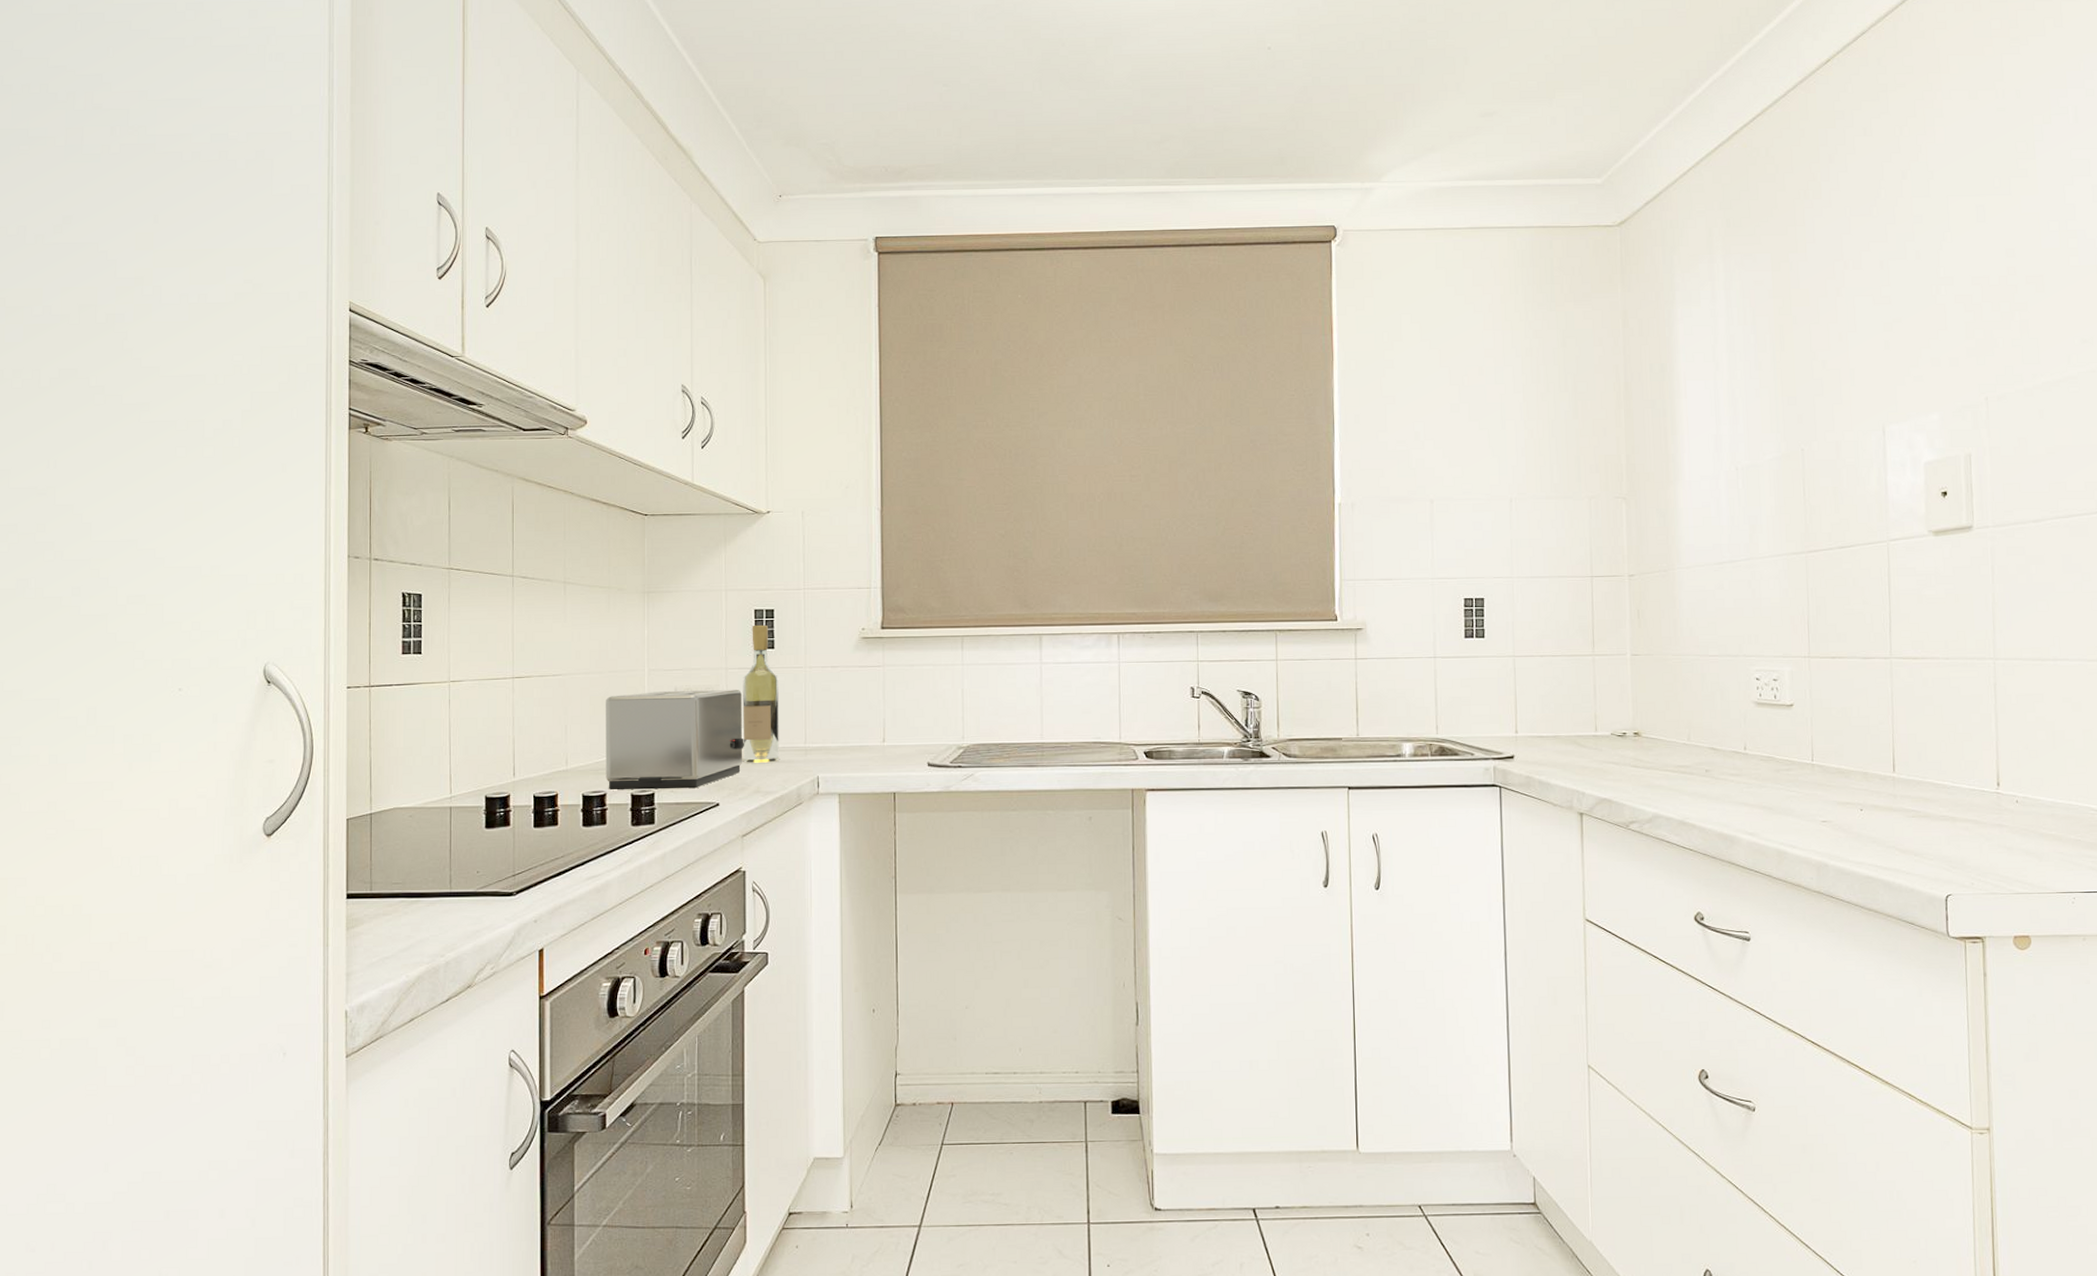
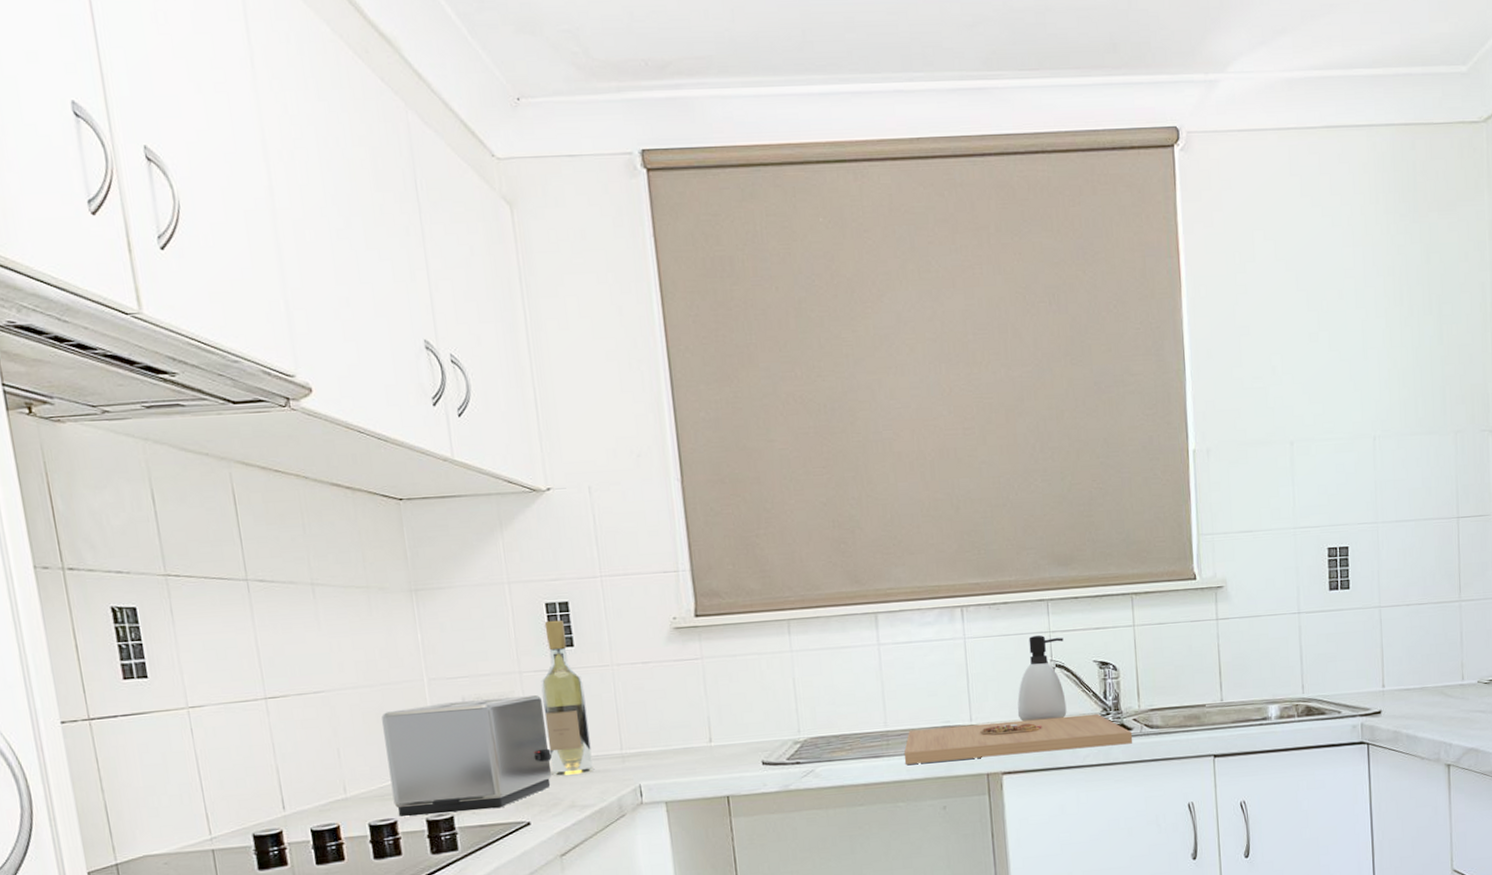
platter: none [1057,740,1271,775] -> present [904,713,1133,765]
soap dispenser: none [1163,663,1210,742] -> present [1017,635,1067,721]

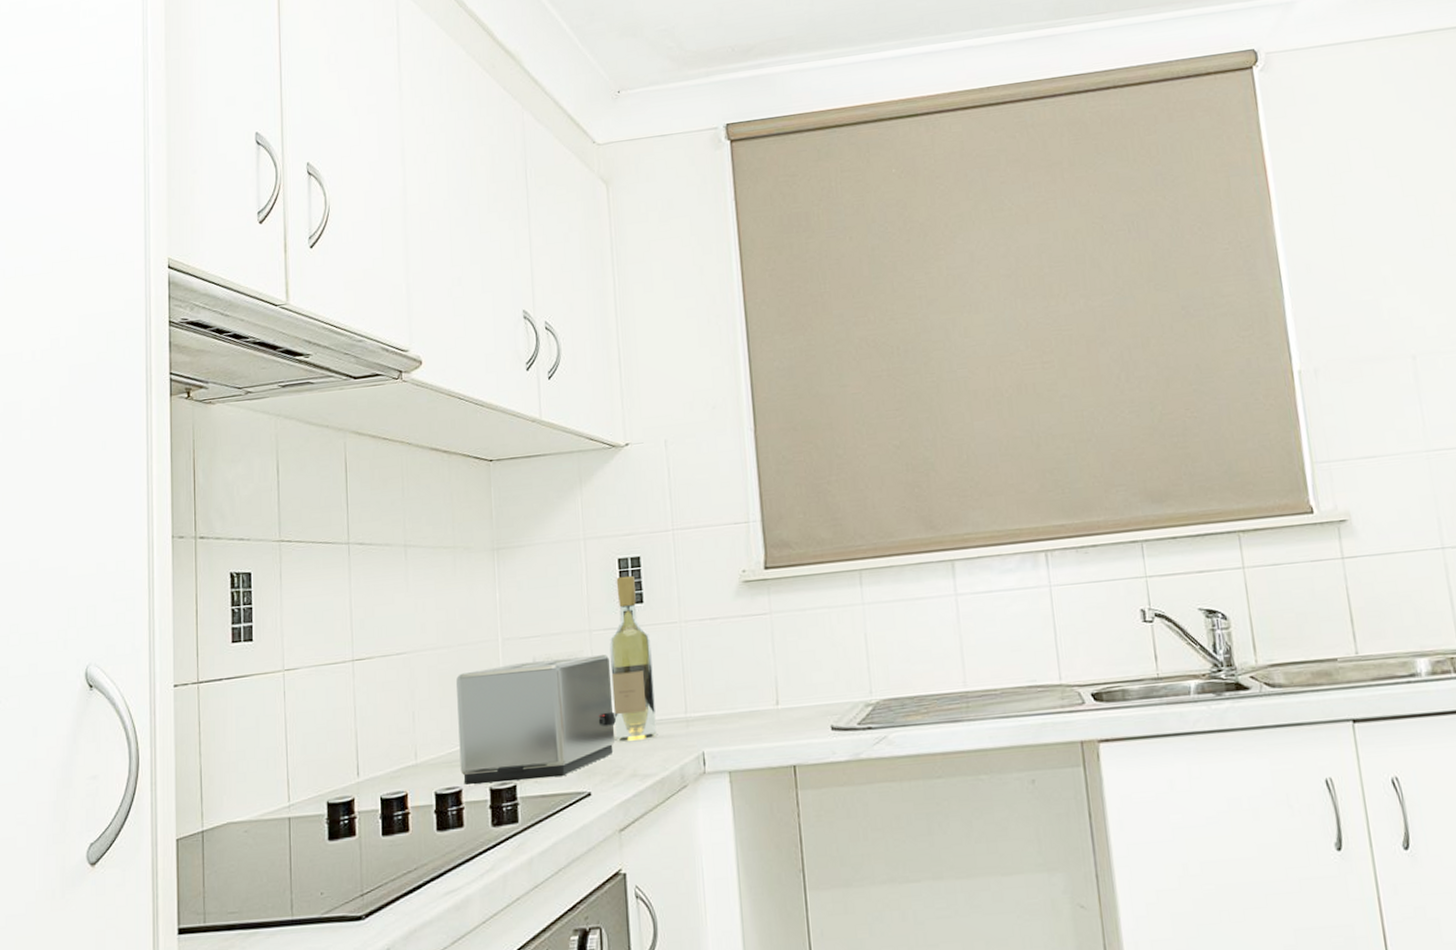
platter: present [904,713,1133,765] -> none [986,670,1252,730]
soap dispenser: present [1017,635,1067,721] -> none [1112,580,1171,680]

